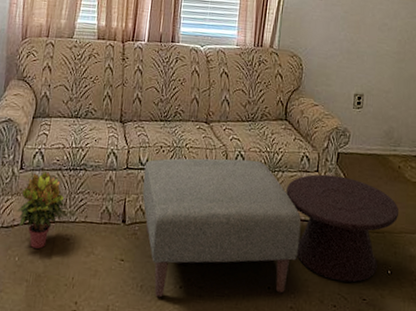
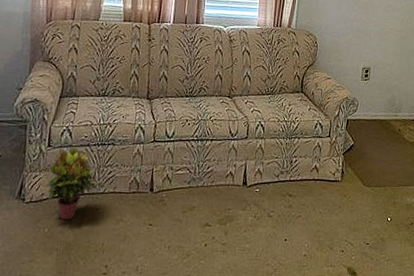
ottoman: present [142,158,301,298] -> none [169,128,315,256]
side table: present [286,174,400,283] -> none [301,139,399,230]

